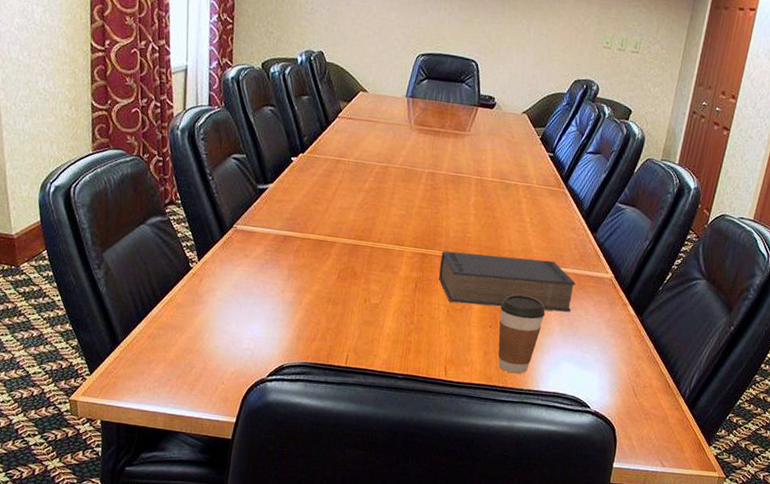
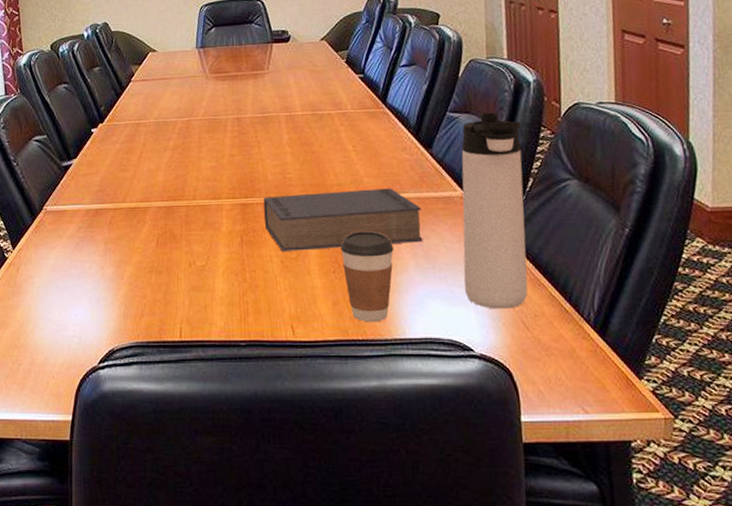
thermos bottle: none [594,209,675,378] -> present [461,112,528,309]

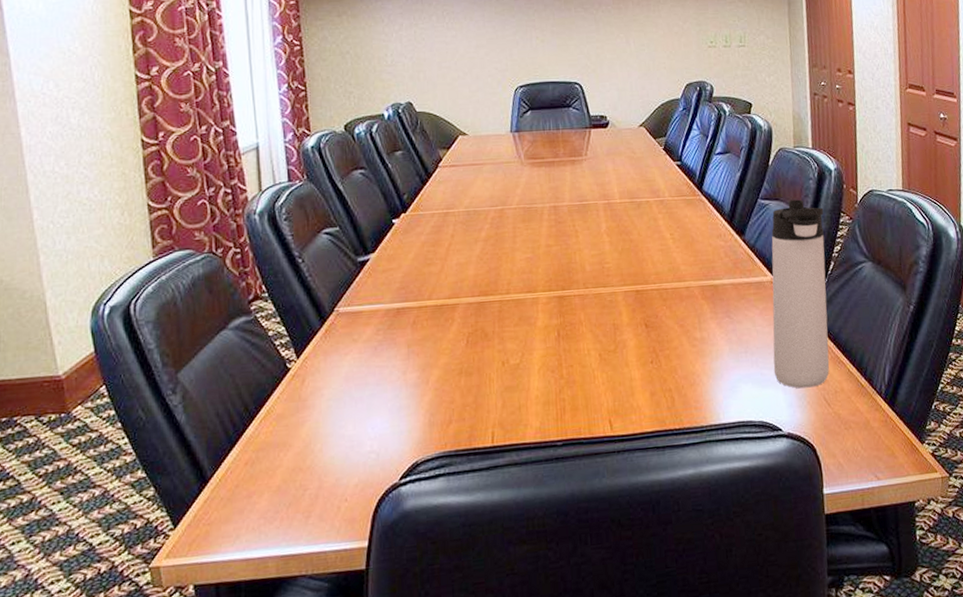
book: present [263,188,423,252] -> none [581,275,736,344]
coffee cup: present [340,231,394,323] -> none [658,319,709,411]

